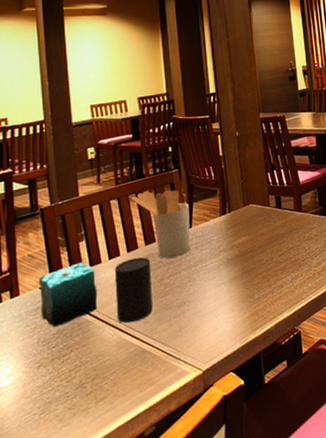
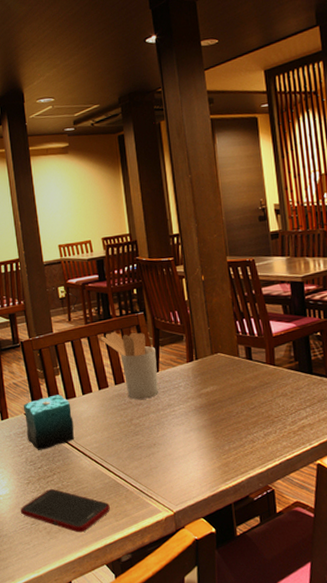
cell phone: none [26,368,134,414] -> present [20,489,110,533]
cup: present [114,257,153,323] -> none [87,395,125,457]

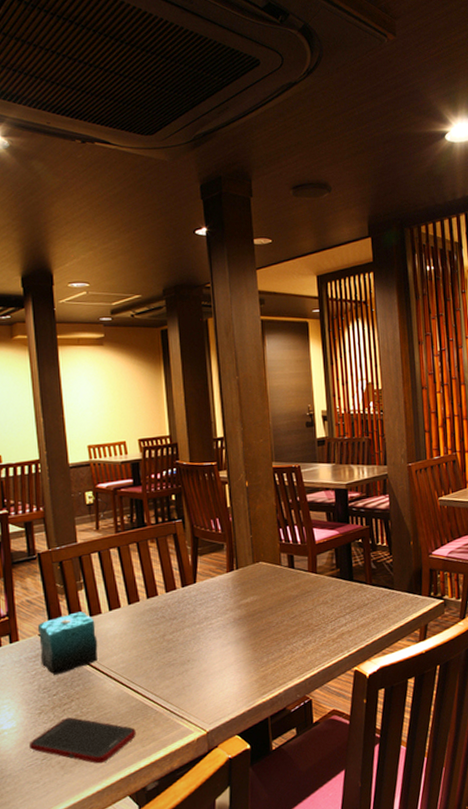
utensil holder: present [100,331,158,400] -> none [132,540,195,614]

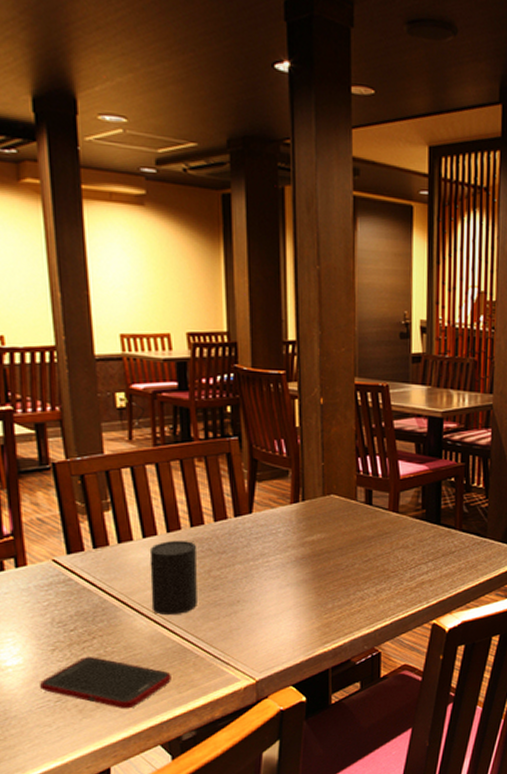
candle: present [37,611,98,675] -> none [50,536,128,608]
cup: none [115,610,155,677] -> present [149,540,197,616]

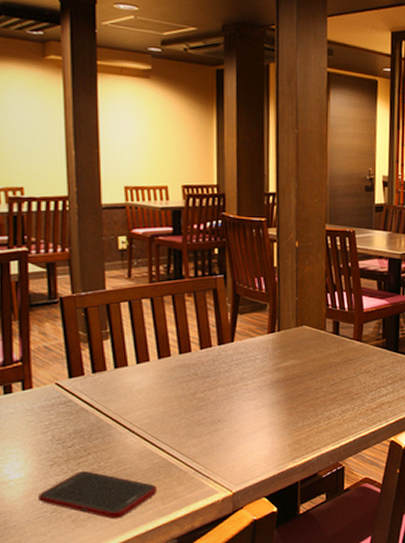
cup: present [149,540,197,616] -> none [142,365,183,434]

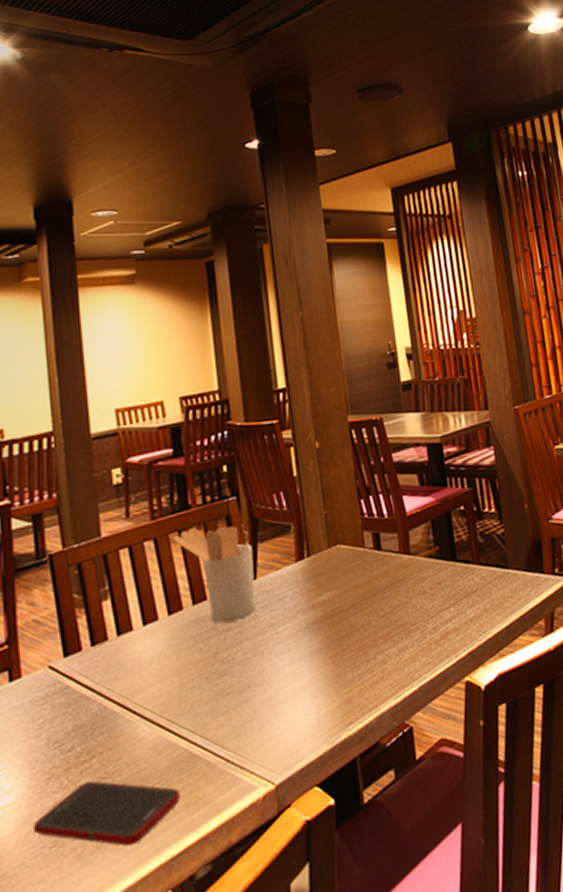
utensil holder: none [167,294,233,371] -> present [173,525,255,624]

